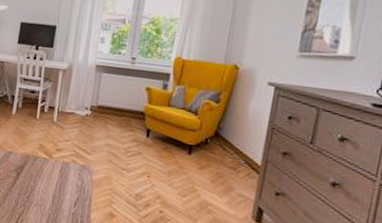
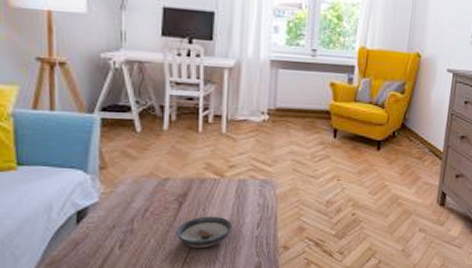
saucer: none [12,187,56,214] -> present [176,216,233,248]

